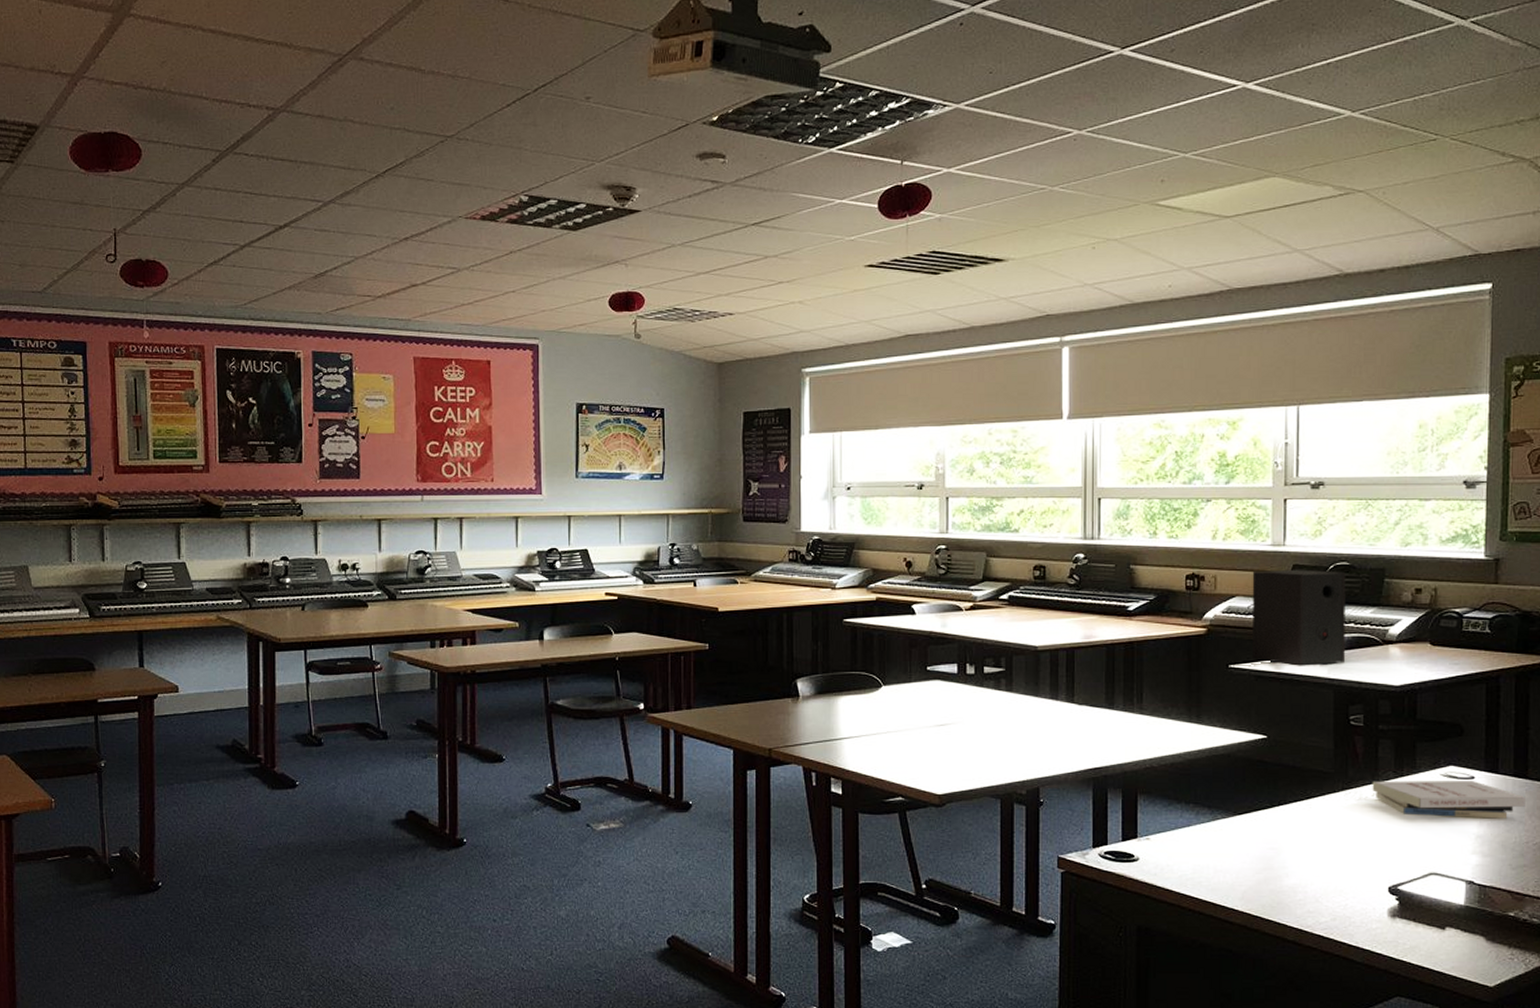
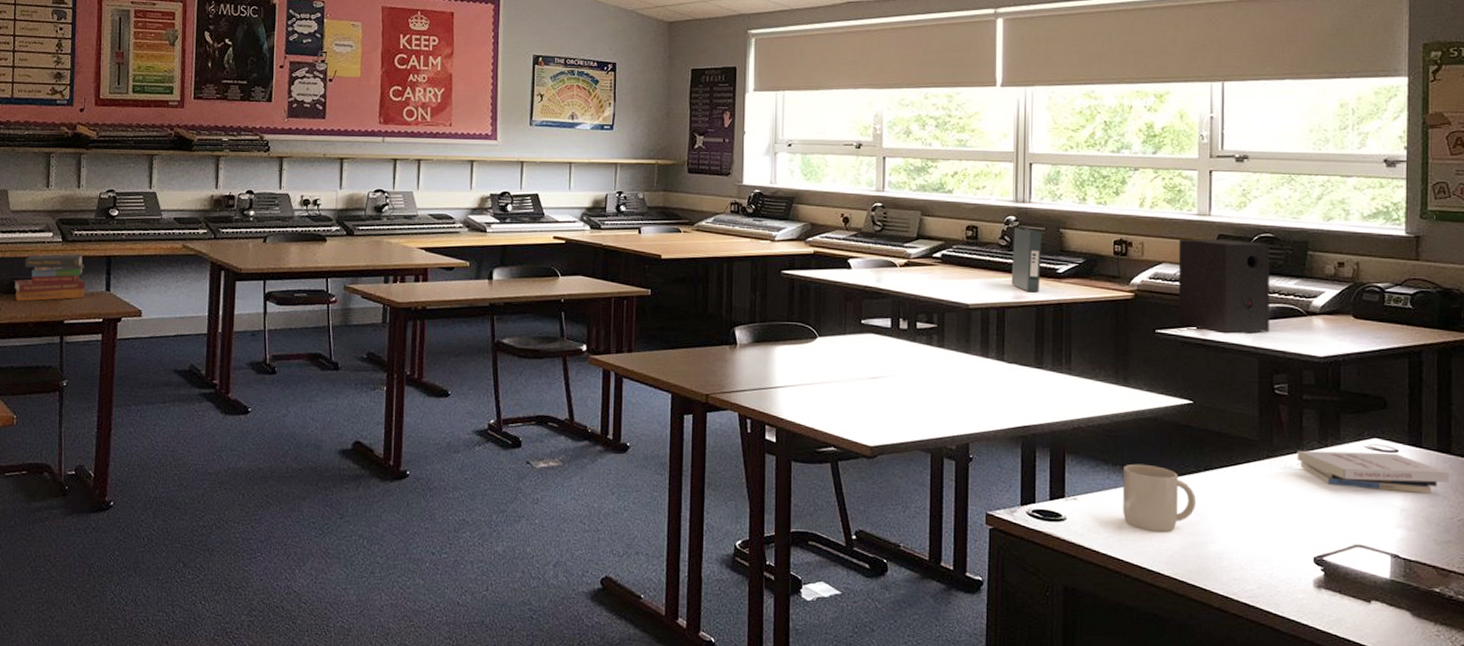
books: none [42,630,117,681] -> present [14,254,85,302]
binder: none [1080,565,1112,632] -> present [1011,227,1043,293]
mug: none [1195,801,1271,869] -> present [1122,463,1197,533]

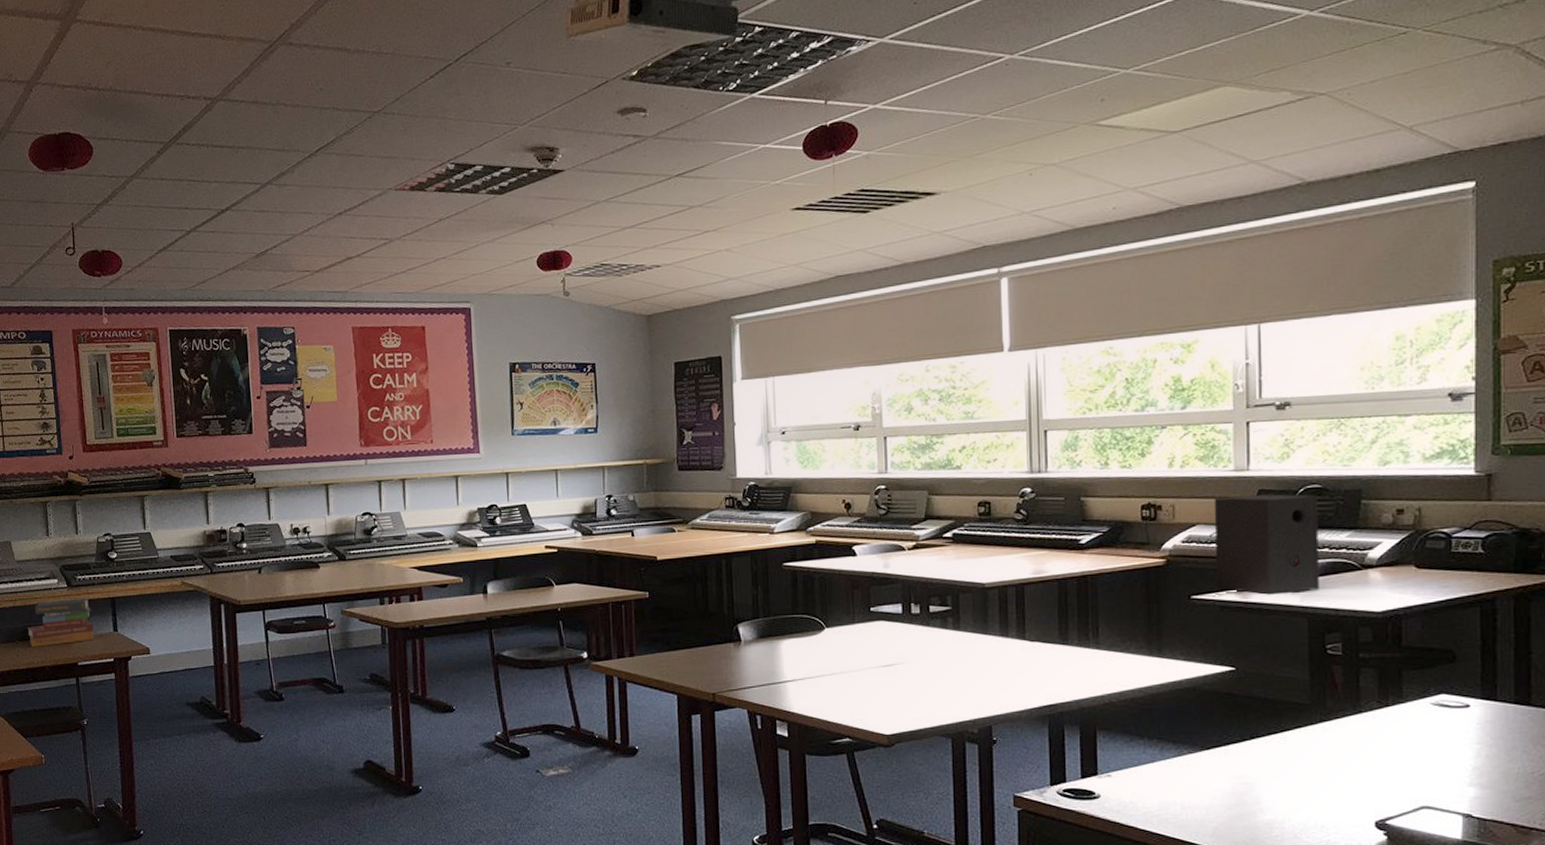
binder: present [1011,227,1043,293] -> none [1029,498,1062,567]
mug: present [1122,463,1197,533] -> none [1160,736,1243,805]
books: present [1297,450,1449,494] -> none [1353,708,1529,749]

